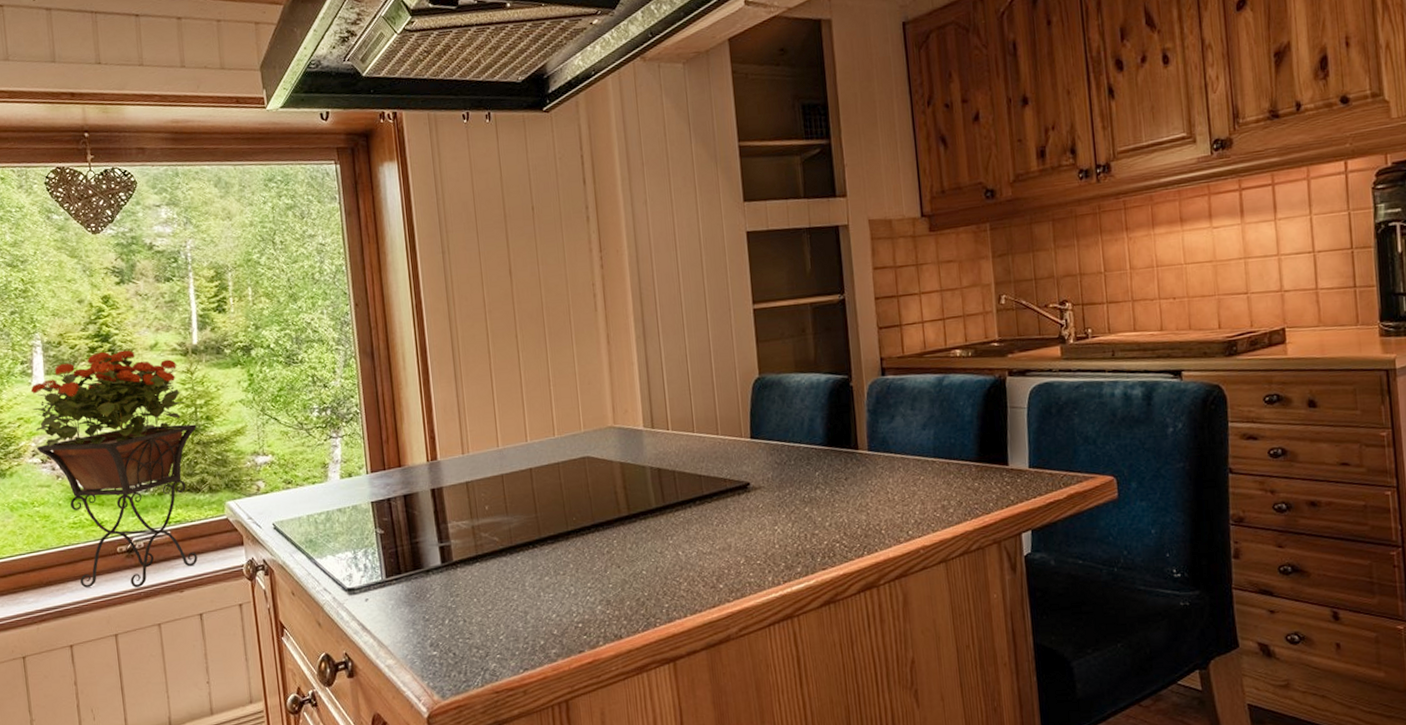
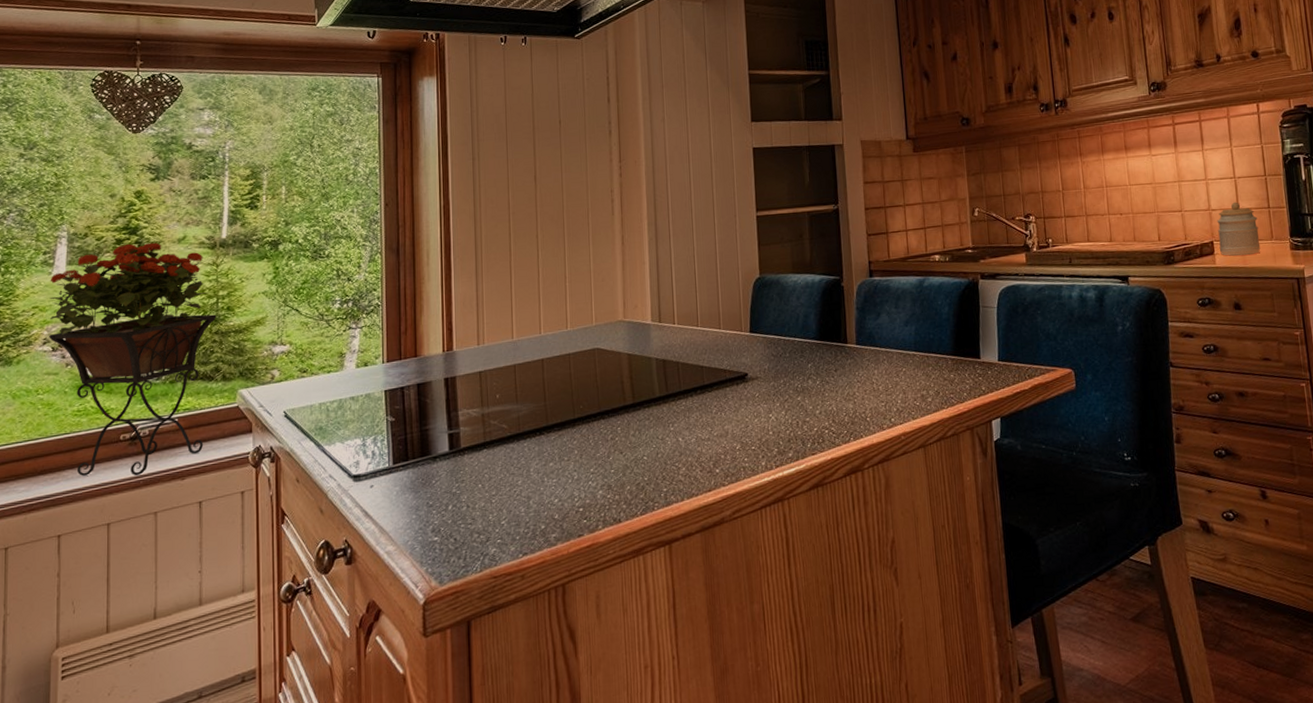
jar: none [1290,281,1343,346] -> present [1217,202,1261,257]

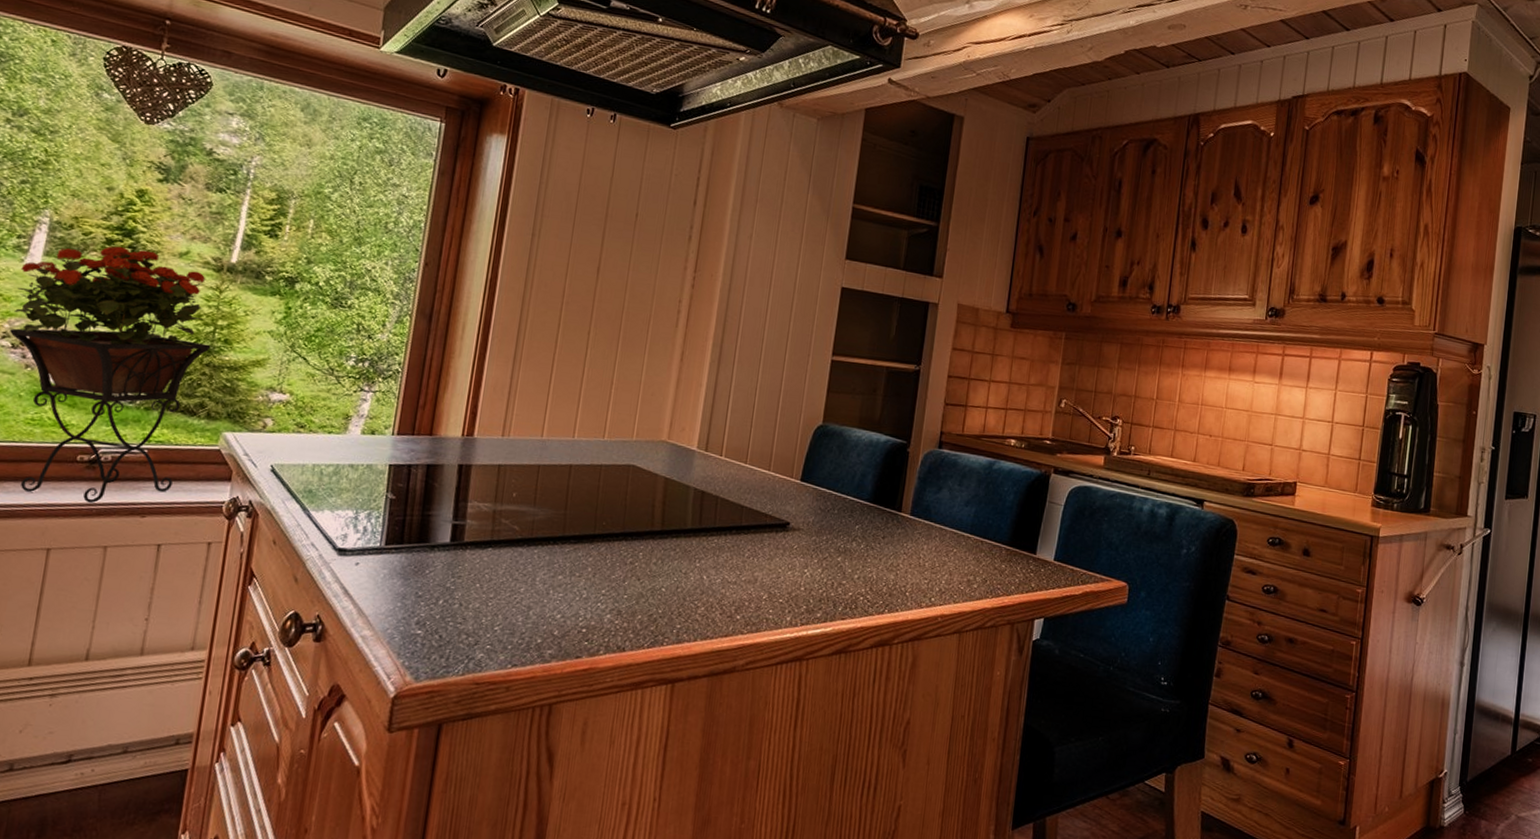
jar: present [1217,202,1261,257] -> none [1300,446,1346,504]

